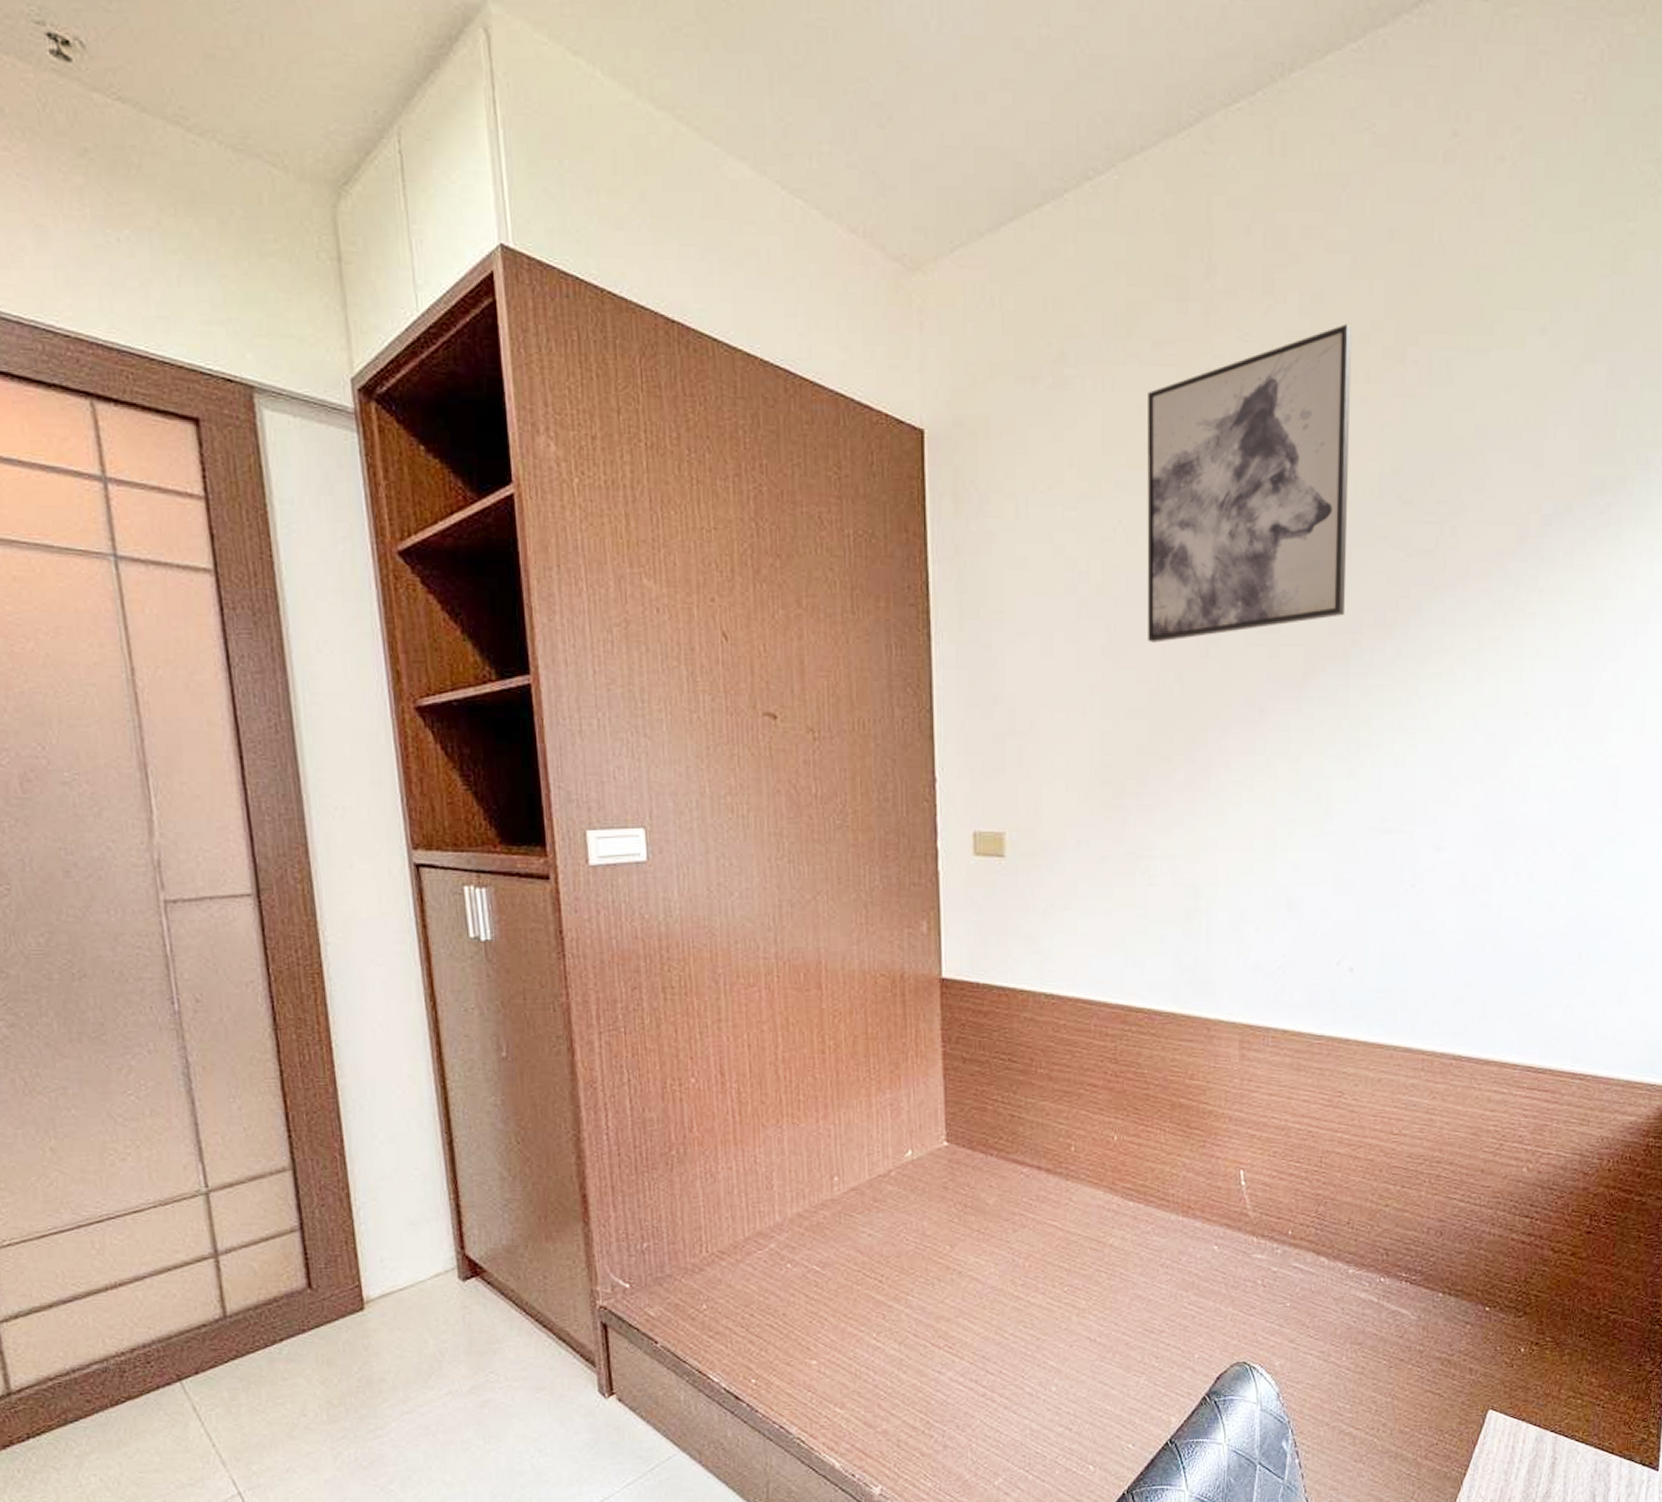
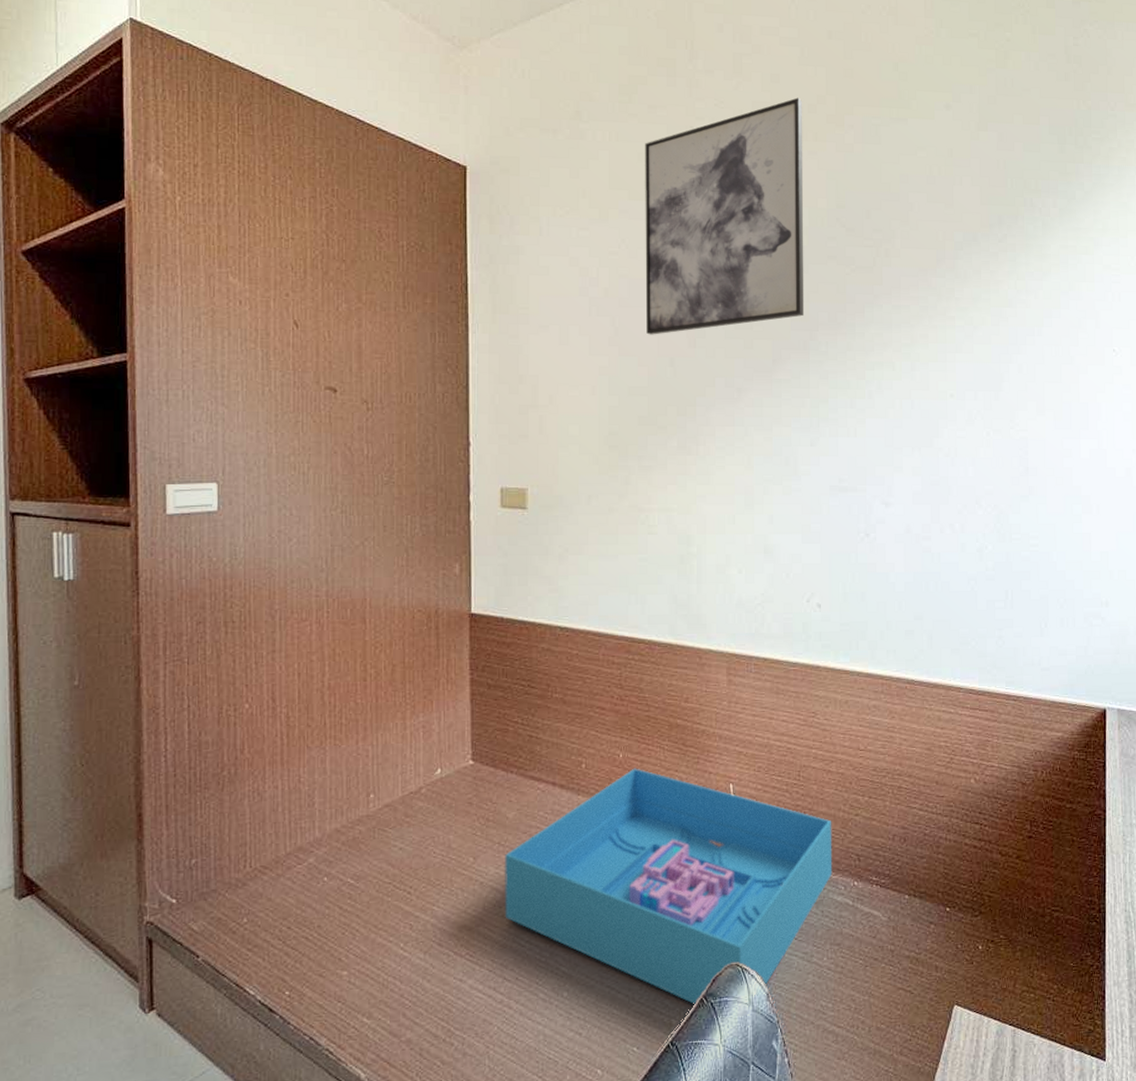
storage bin: none [984,1151,1358,1404] -> present [504,768,833,1006]

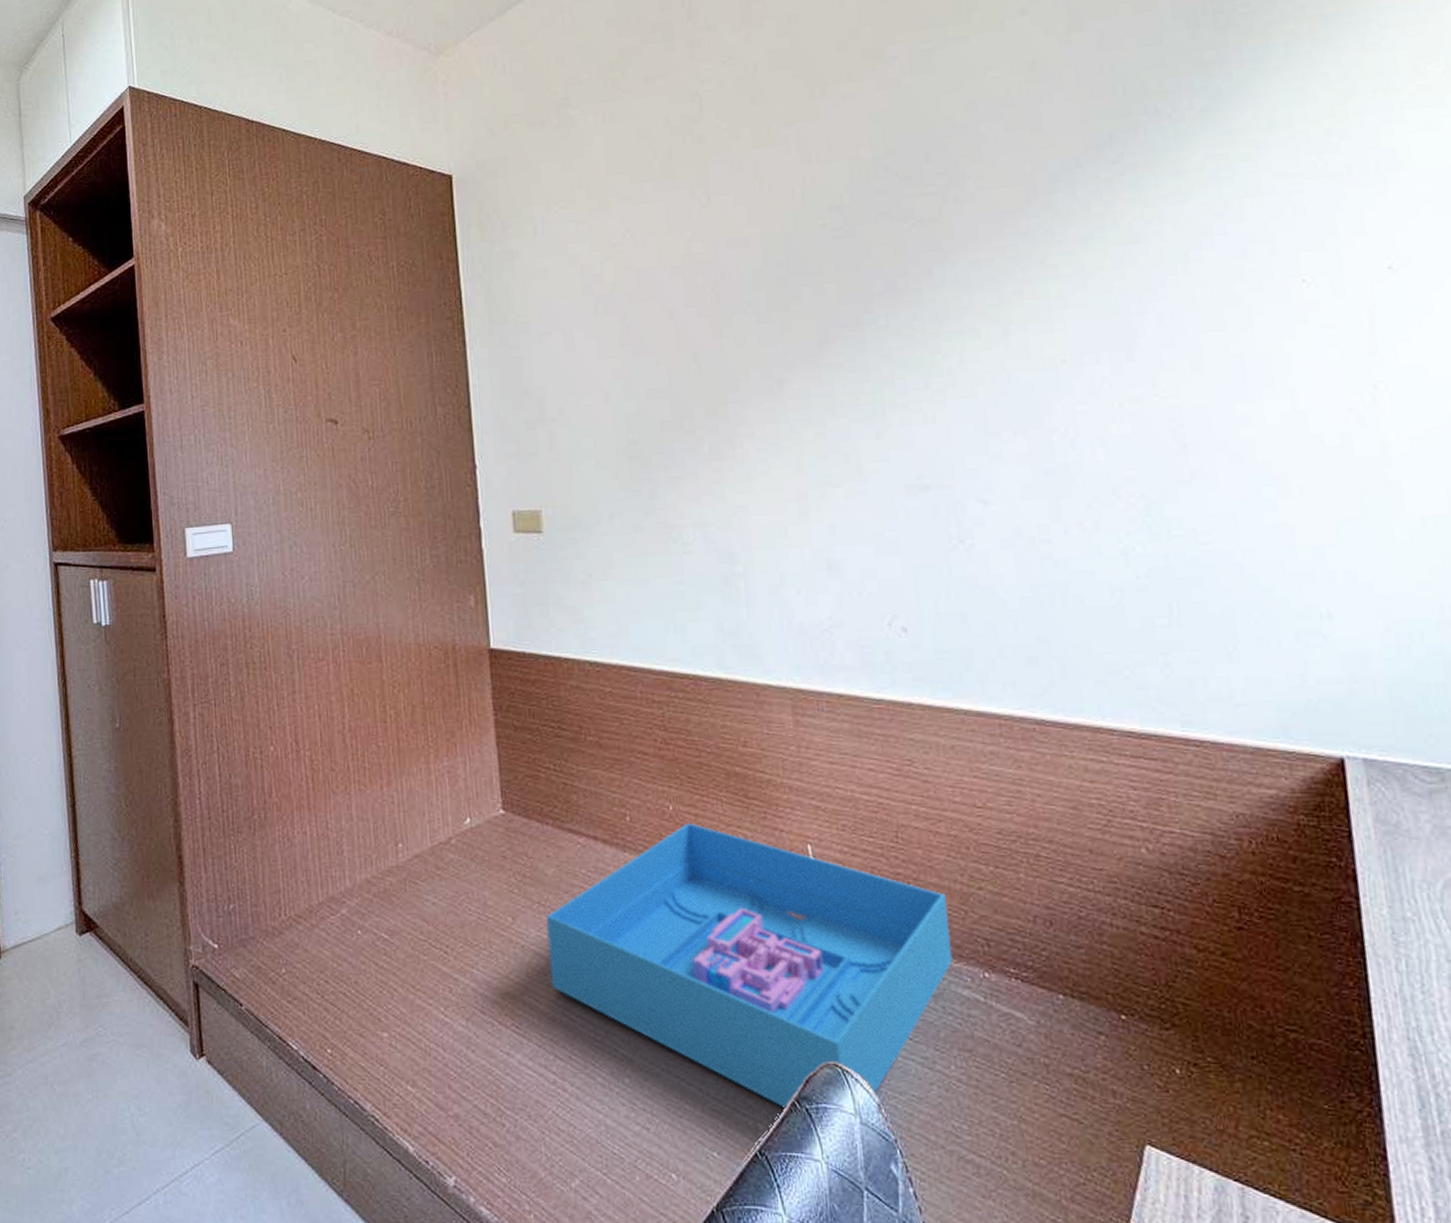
wall art: present [645,97,805,335] -> none [644,36,854,330]

